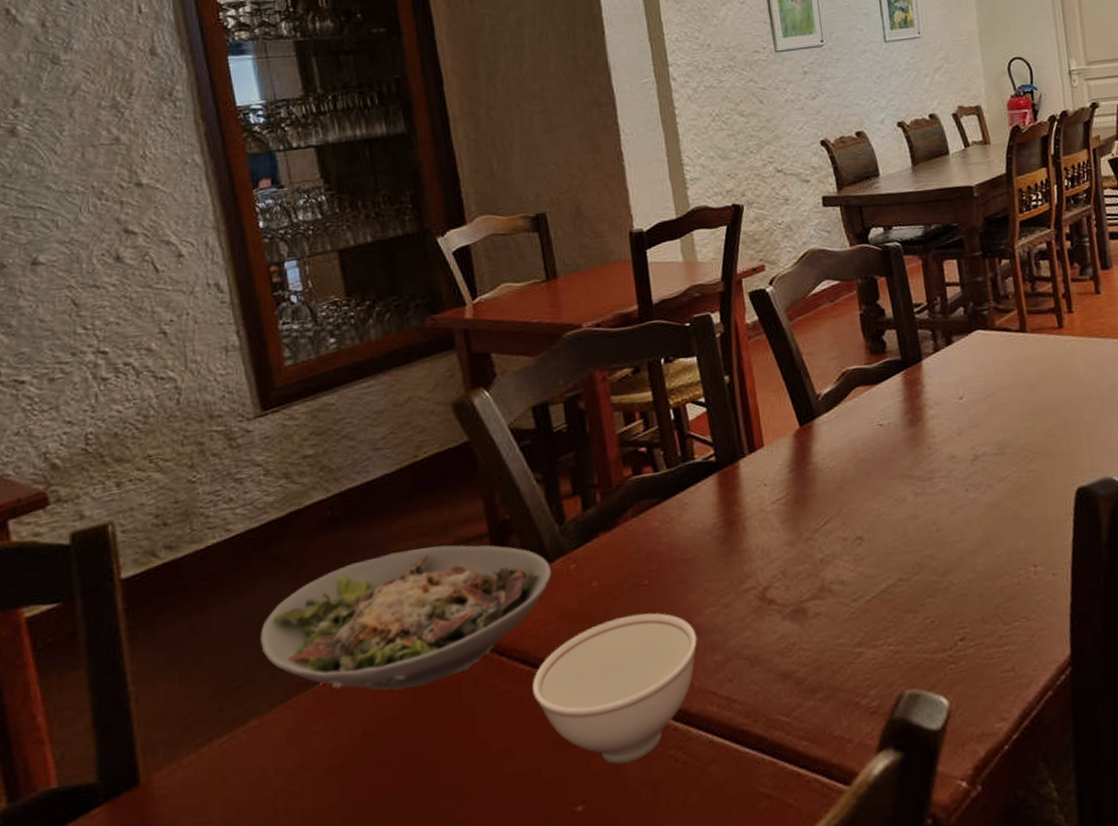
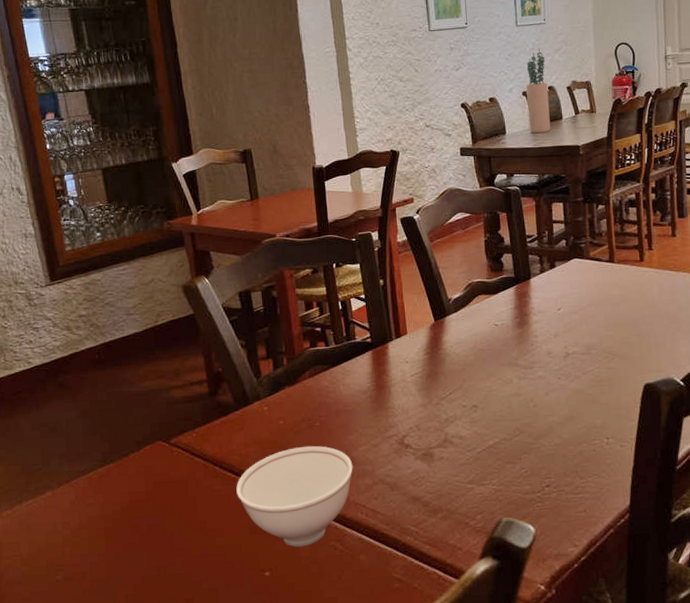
salad: present [260,545,552,691] -> none [52,386,251,482]
vase: none [900,68,935,174] -> present [525,48,551,134]

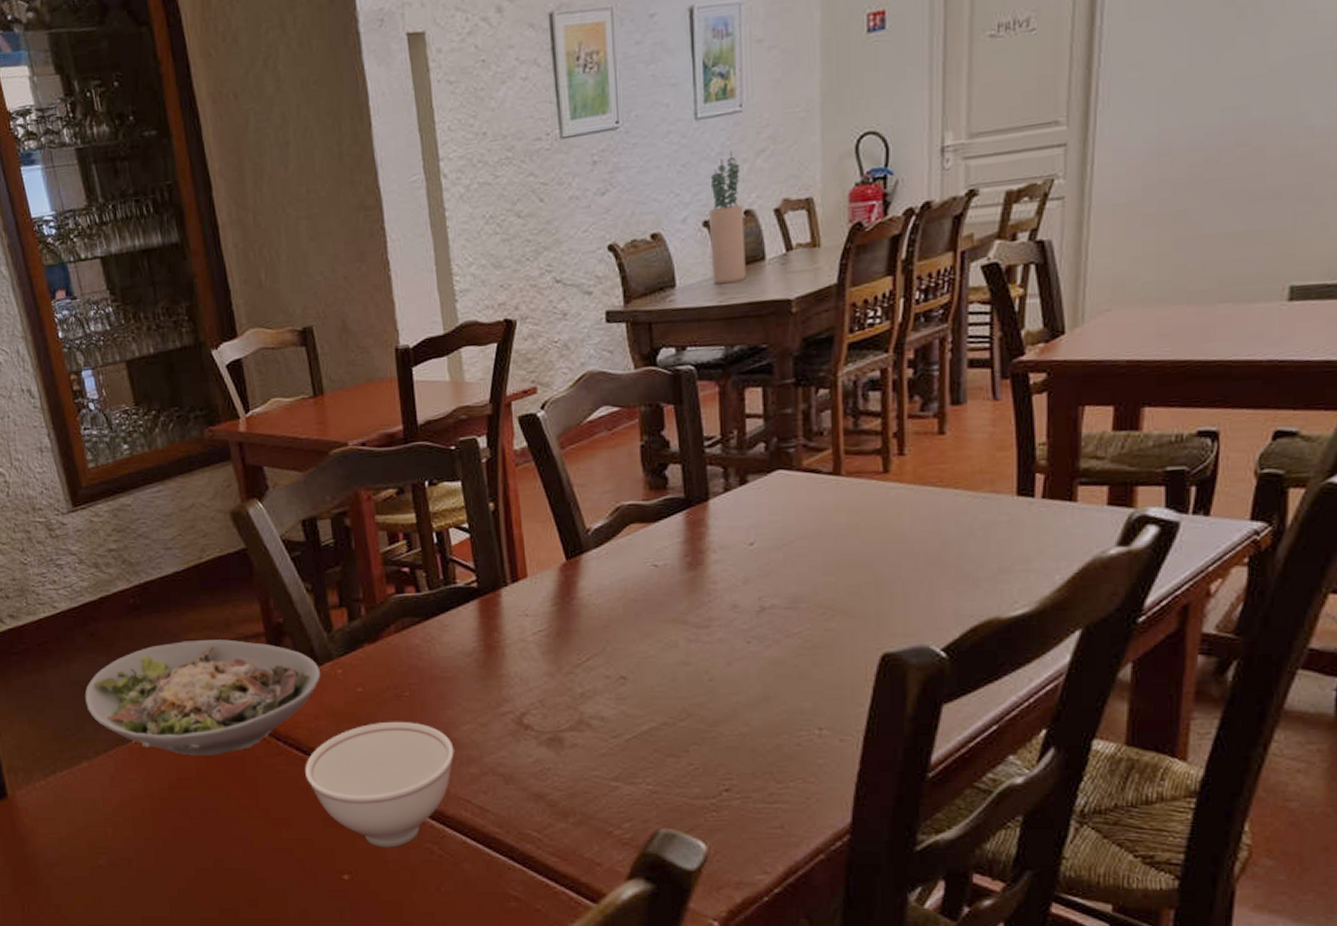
salad: none [52,386,251,482] -> present [85,639,321,756]

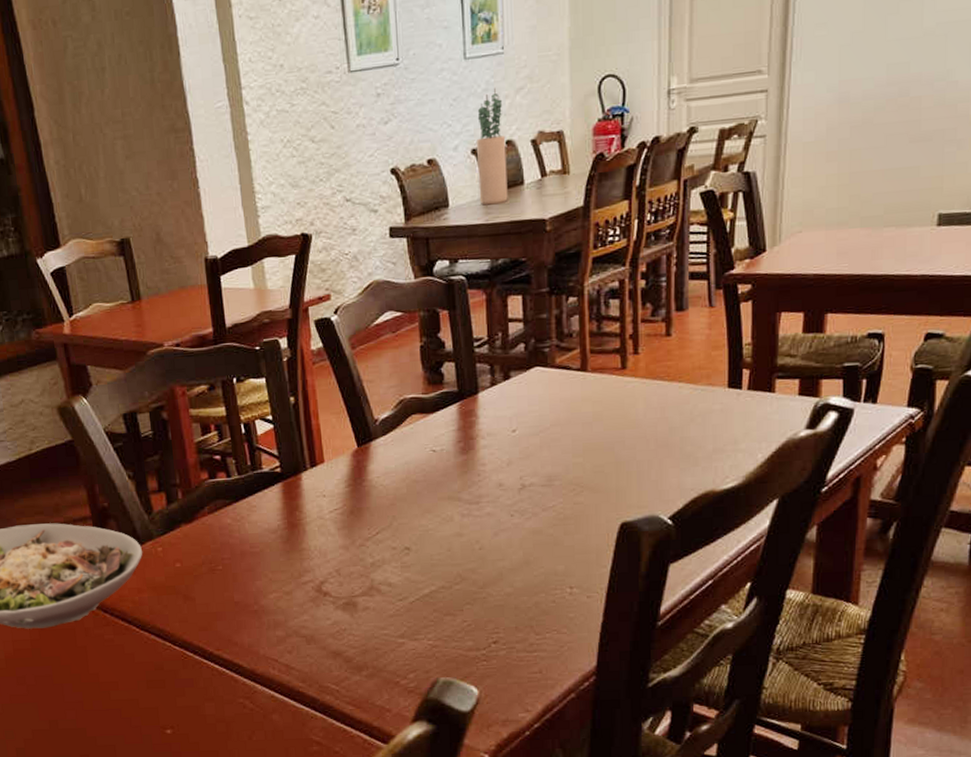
bowl: present [305,721,454,848] -> none [130,592,263,704]

